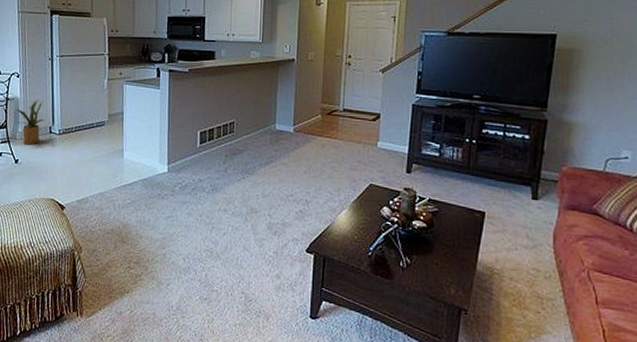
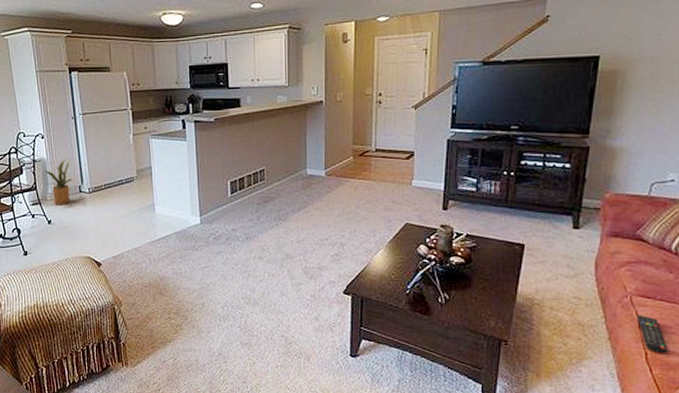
remote control: none [594,289,626,331] -> present [637,314,669,353]

